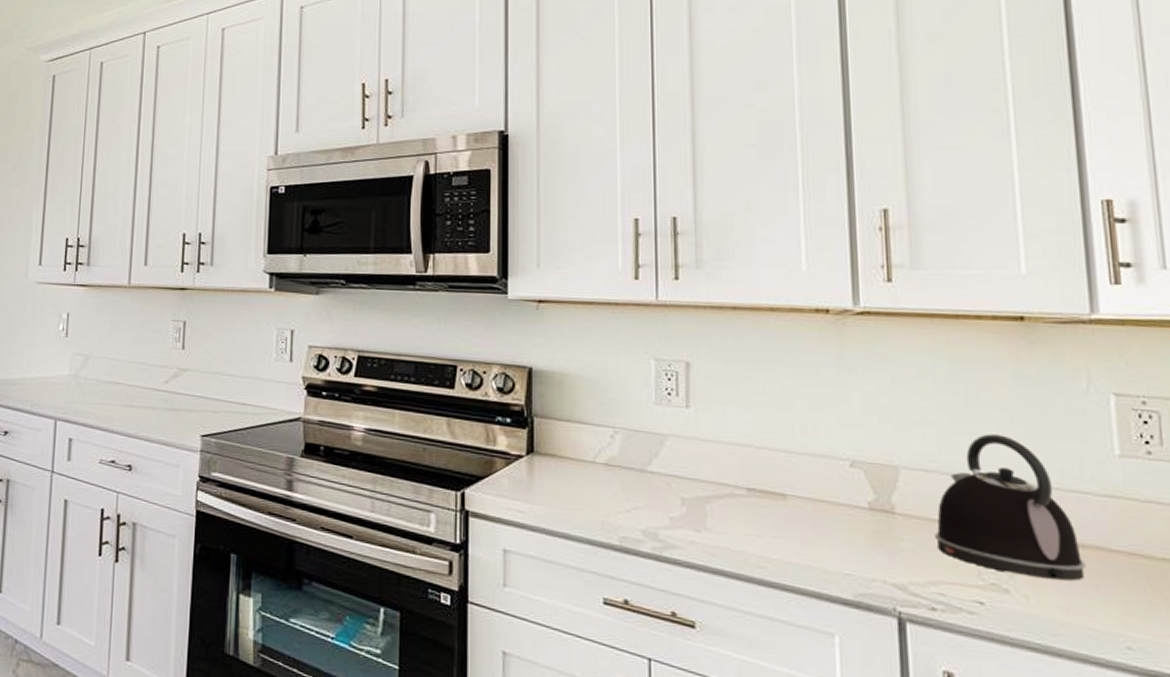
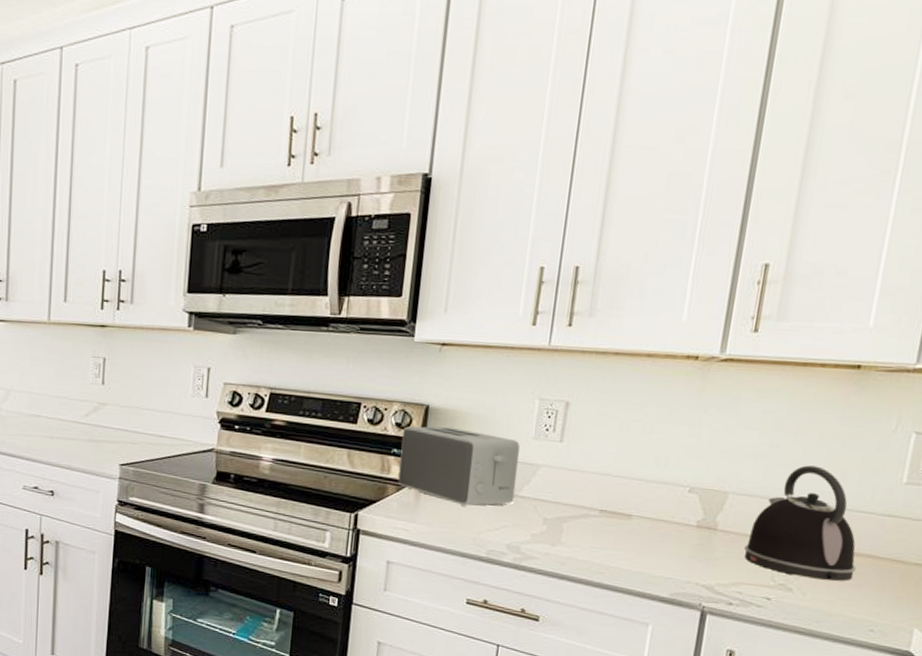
toaster: none [506,391,643,485] -> present [398,426,520,507]

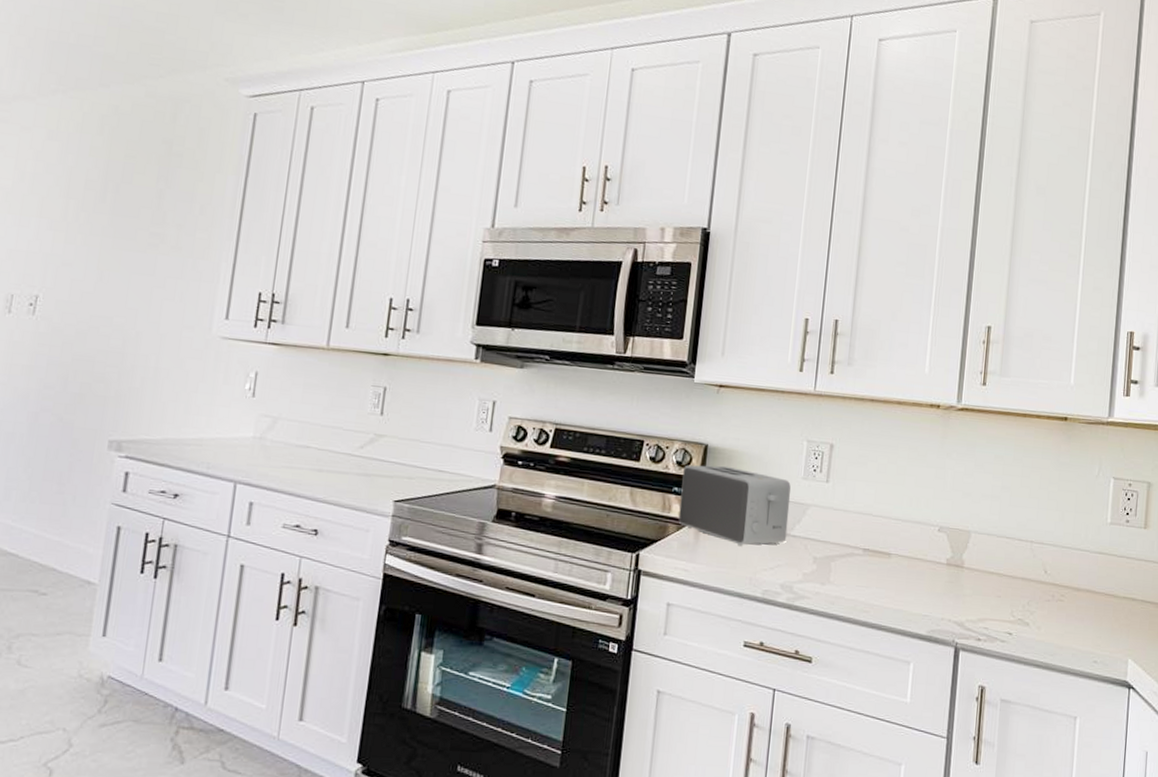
kettle: present [743,465,857,582] -> none [987,506,1079,616]

